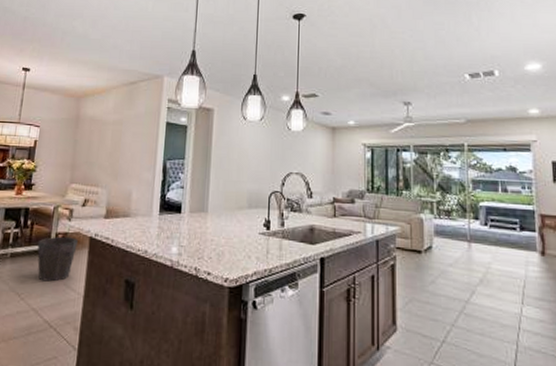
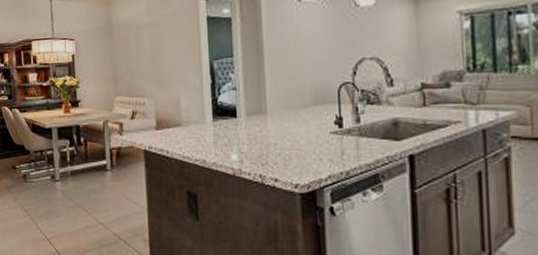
waste bin: present [37,236,78,282] -> none [93,151,133,197]

